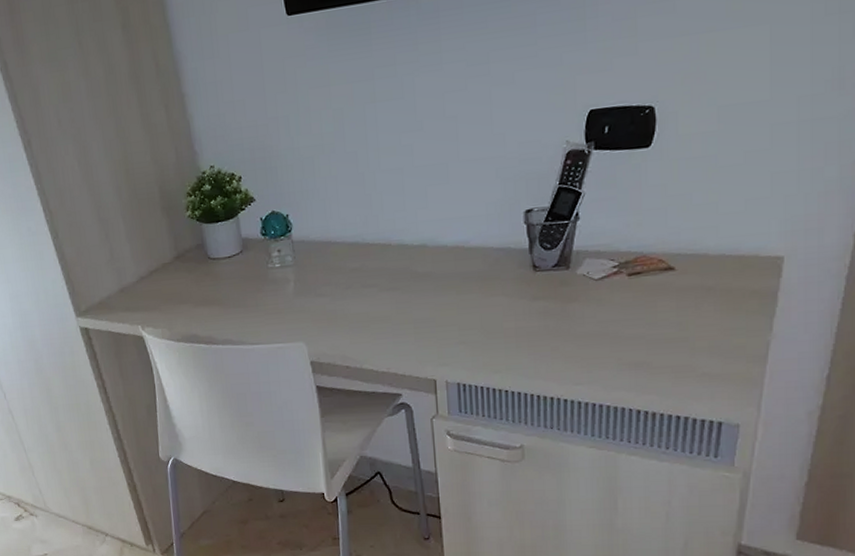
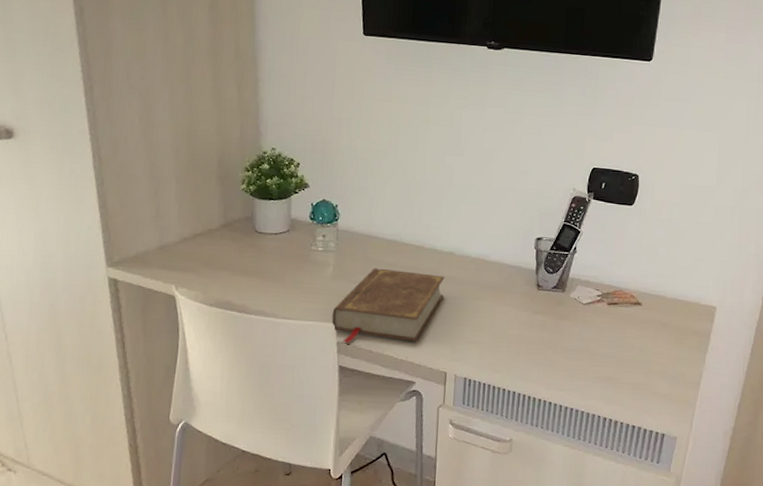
book: none [300,273,421,362] -> present [331,268,445,344]

